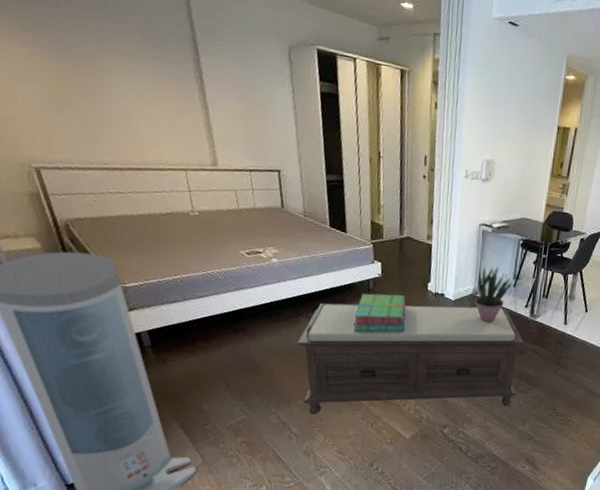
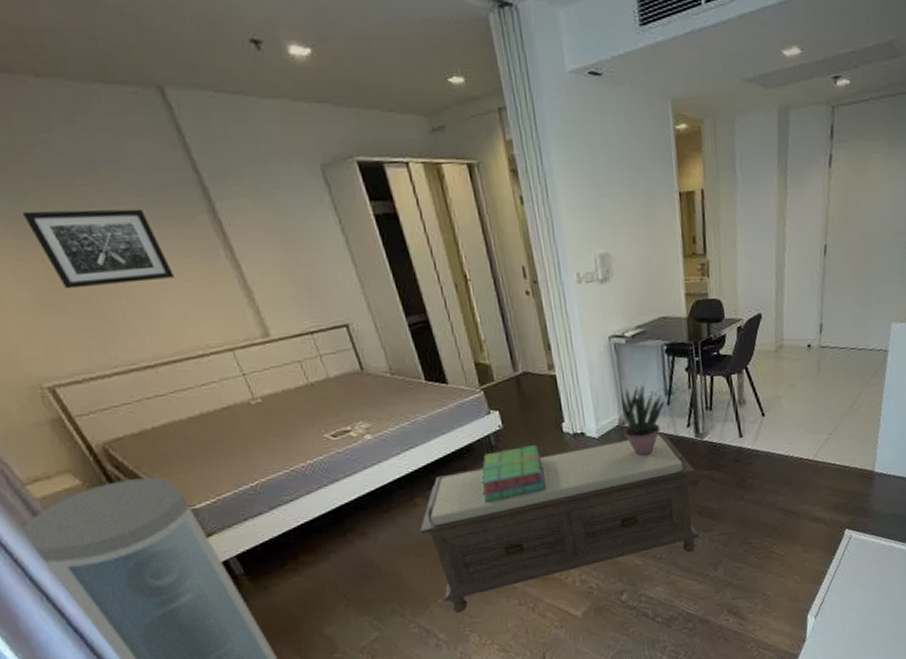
wall art: none [50,30,155,106] -> present [21,208,174,289]

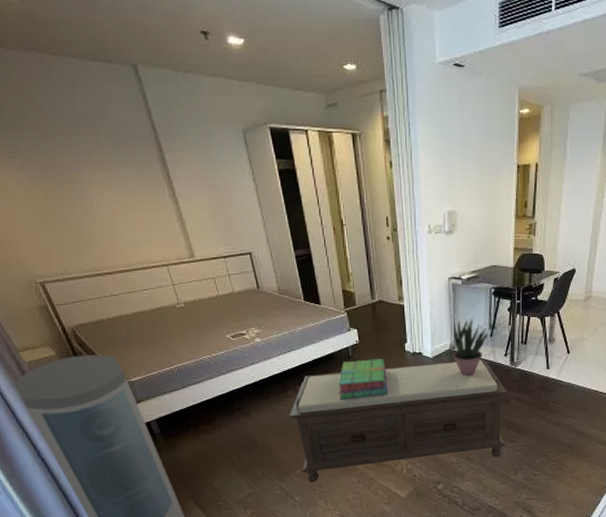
wall art: present [21,208,174,289] -> none [33,153,132,212]

